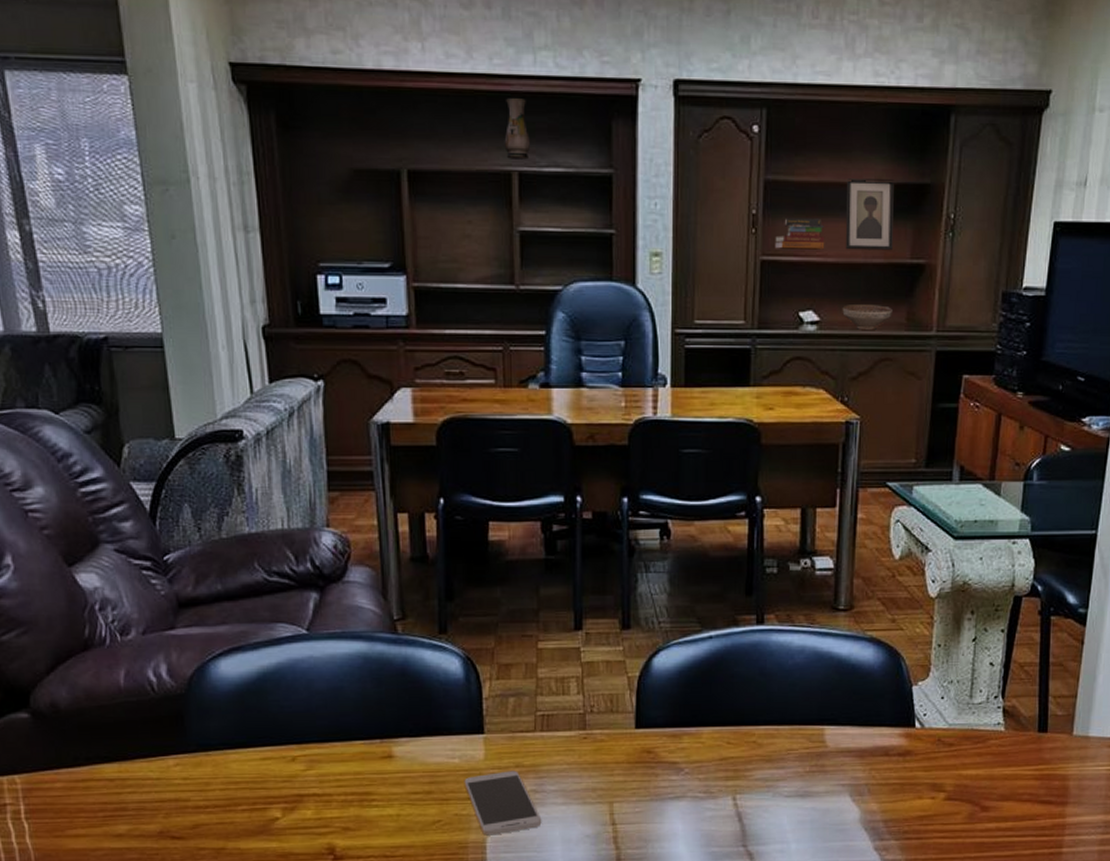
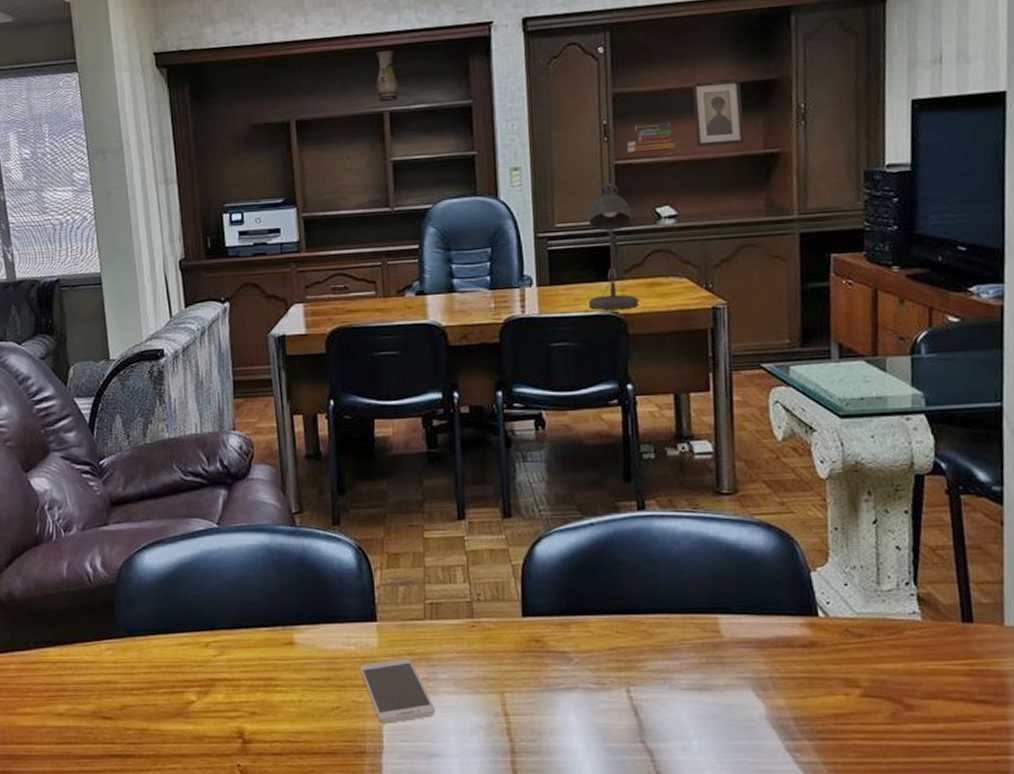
desk lamp: none [723,278,774,418] -> present [588,181,638,311]
decorative bowl: present [842,305,892,331] -> none [699,194,750,220]

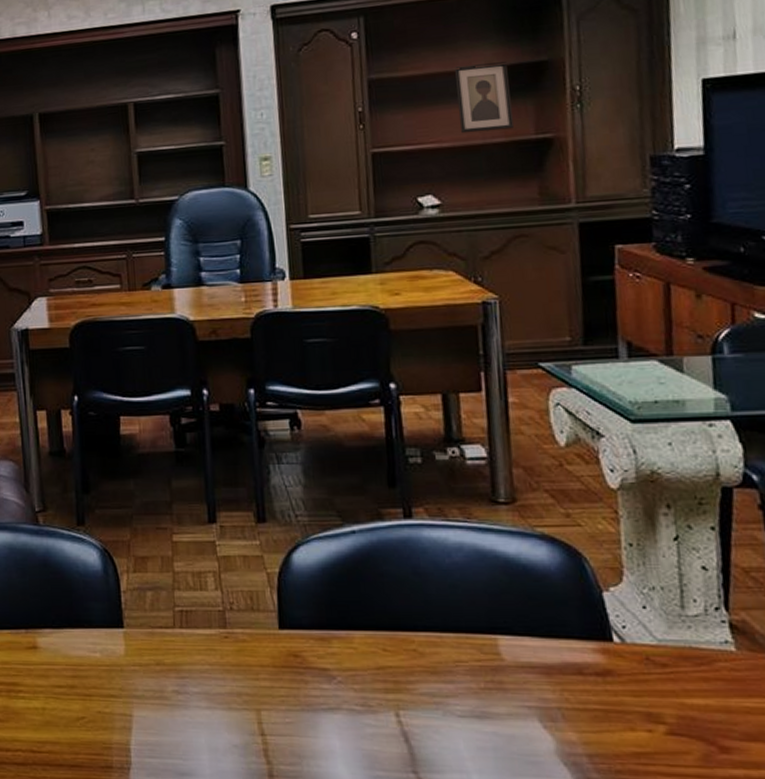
smartphone: present [359,658,435,724] -> none [106,668,186,738]
vase: present [376,50,399,102] -> none [120,42,144,93]
desk lamp: present [588,181,638,311] -> none [344,170,400,305]
books: present [627,121,676,153] -> none [384,107,438,141]

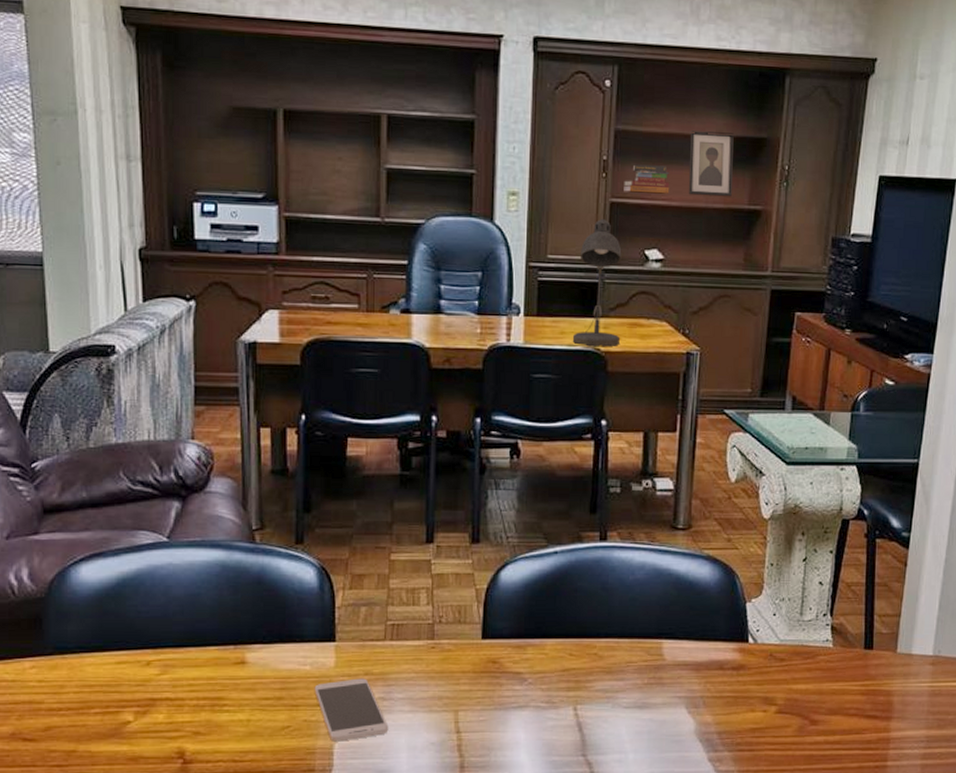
smartphone: none [106,668,186,738] -> present [314,678,389,742]
desk lamp: none [344,170,400,305] -> present [572,218,622,347]
books: none [384,107,438,141] -> present [624,164,670,194]

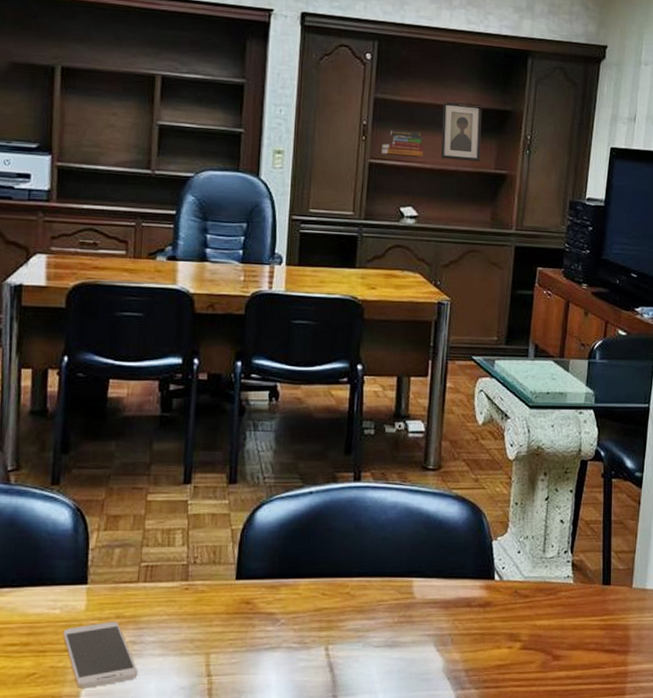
desk lamp: present [572,218,622,347] -> none [331,177,379,296]

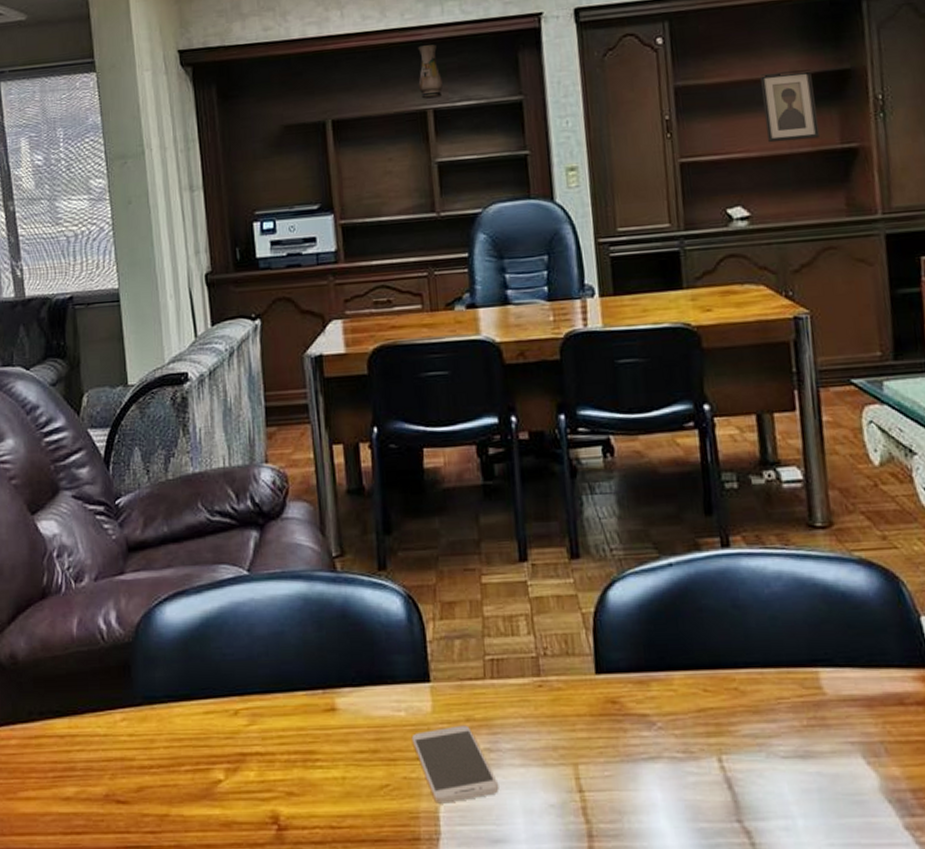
vase: none [150,15,175,66] -> present [418,44,444,99]
books: present [382,129,424,157] -> none [692,116,746,150]

